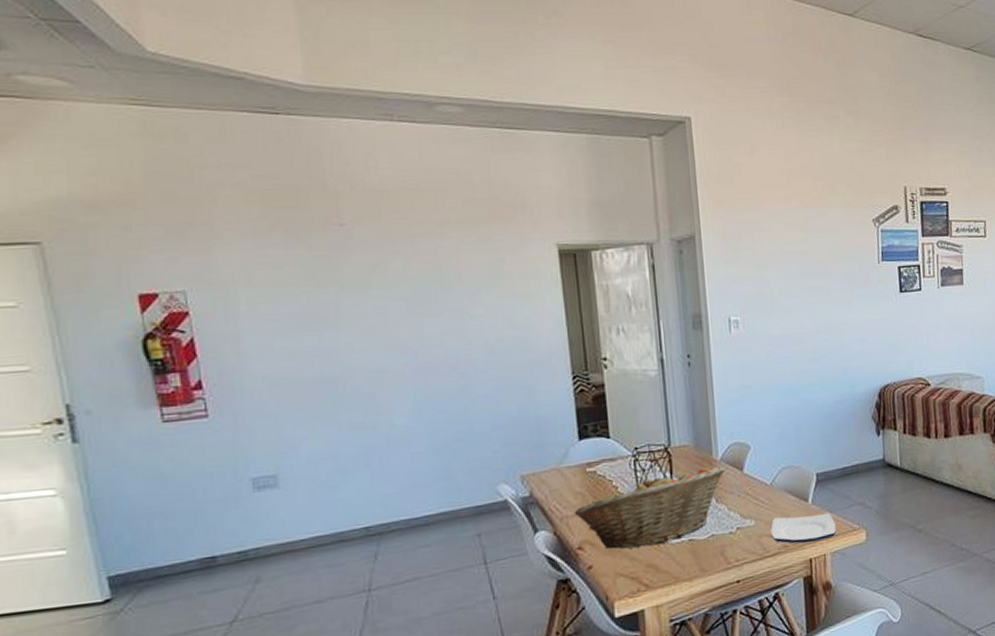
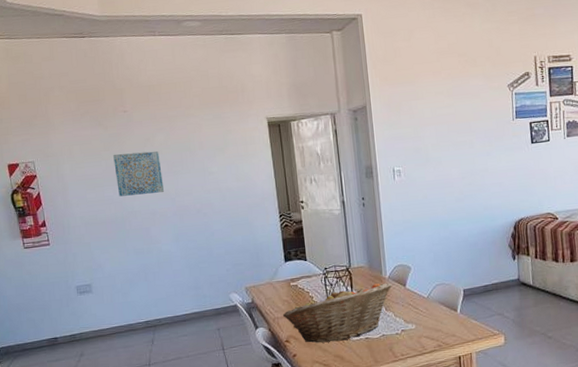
wall art: none [320,282,401,347] -> present [113,150,165,197]
plate: present [770,512,836,544] -> none [428,320,480,344]

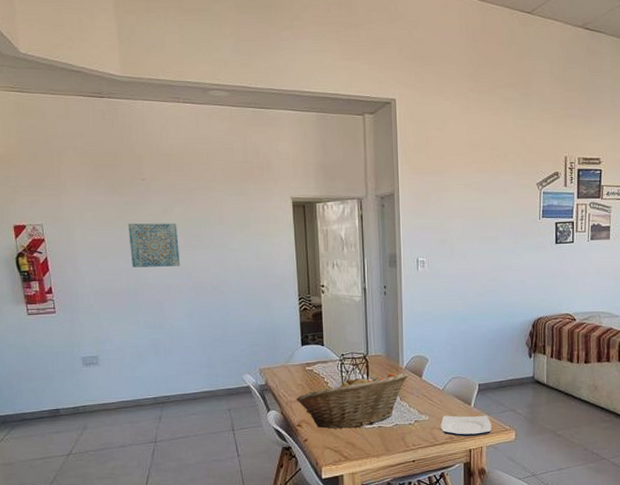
plate: none [428,320,480,344] -> present [440,415,492,436]

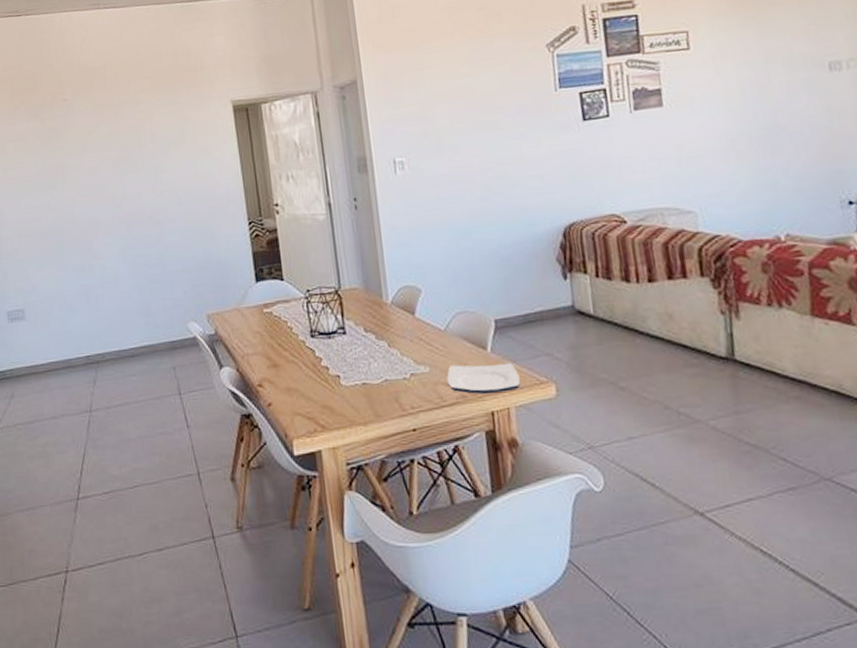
wall art: present [128,223,181,268] -> none [51,145,110,202]
fruit basket: present [296,373,408,429] -> none [253,310,396,389]

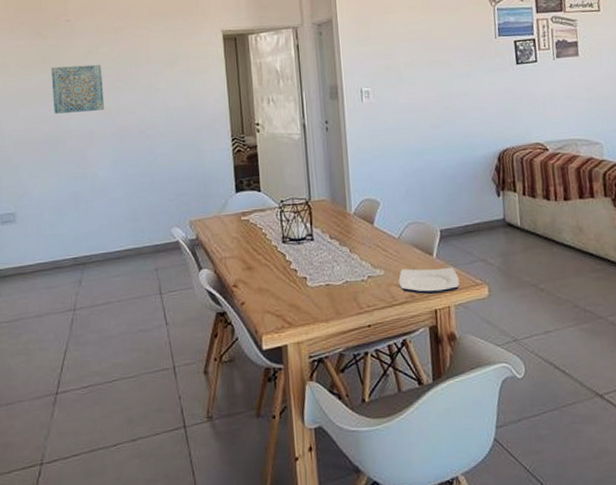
wall art: none [51,145,110,202] -> present [51,64,105,114]

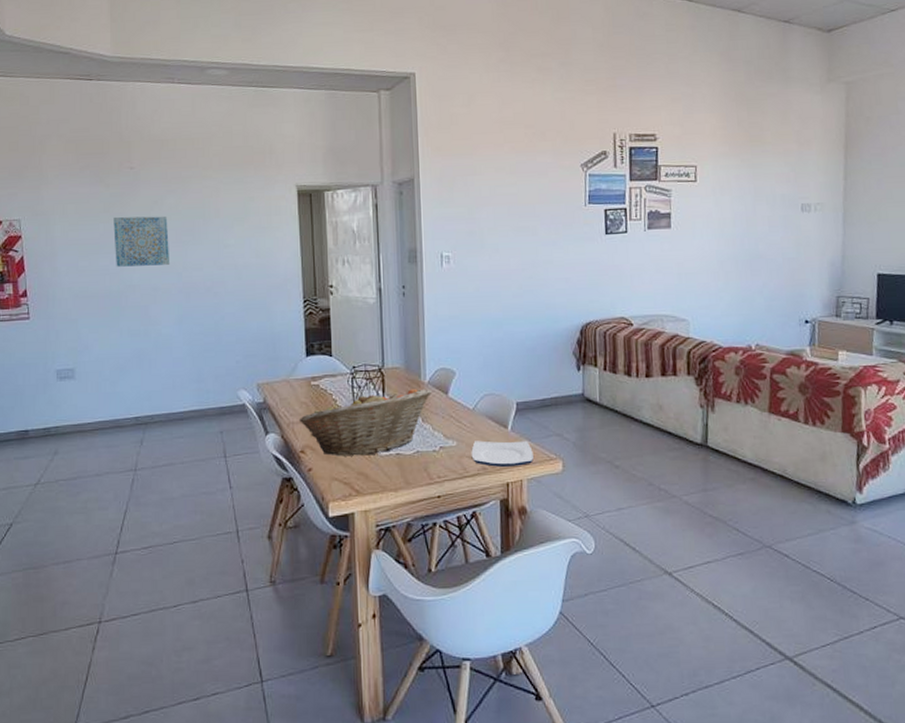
fruit basket: none [230,219,358,289] -> present [299,388,432,456]

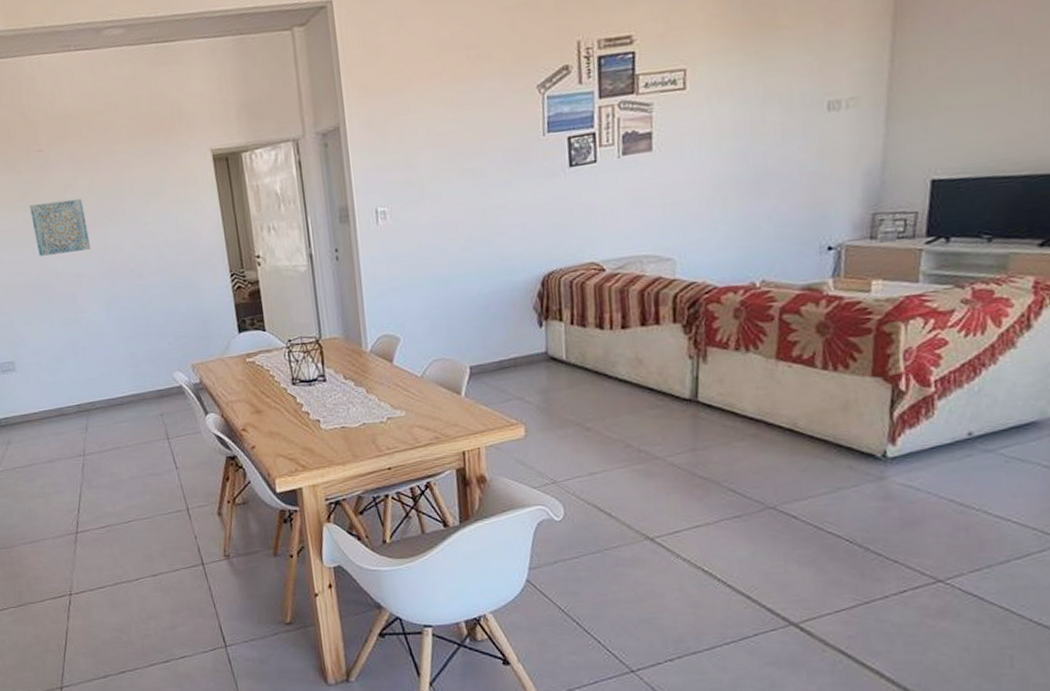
fruit basket: present [299,388,432,456] -> none [237,358,375,433]
plate: present [471,440,533,467] -> none [421,406,492,436]

